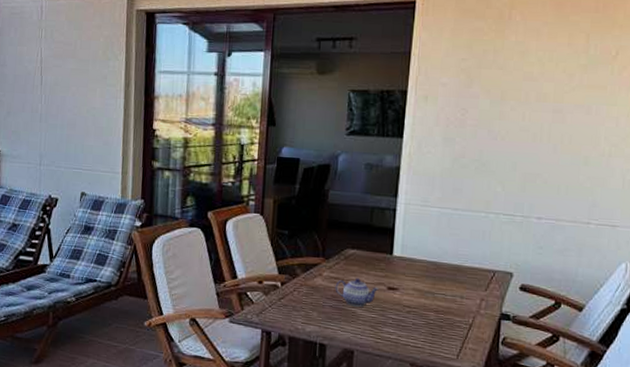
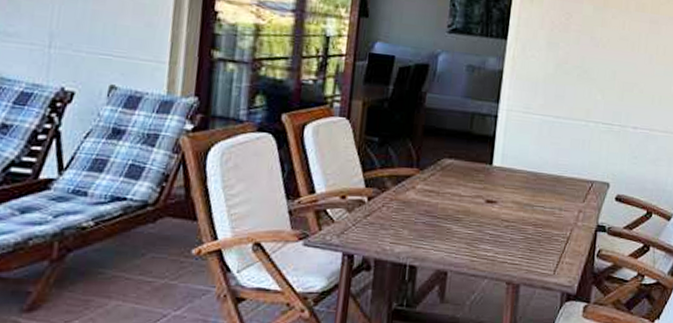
teapot: present [335,278,379,307] -> none [429,190,477,223]

